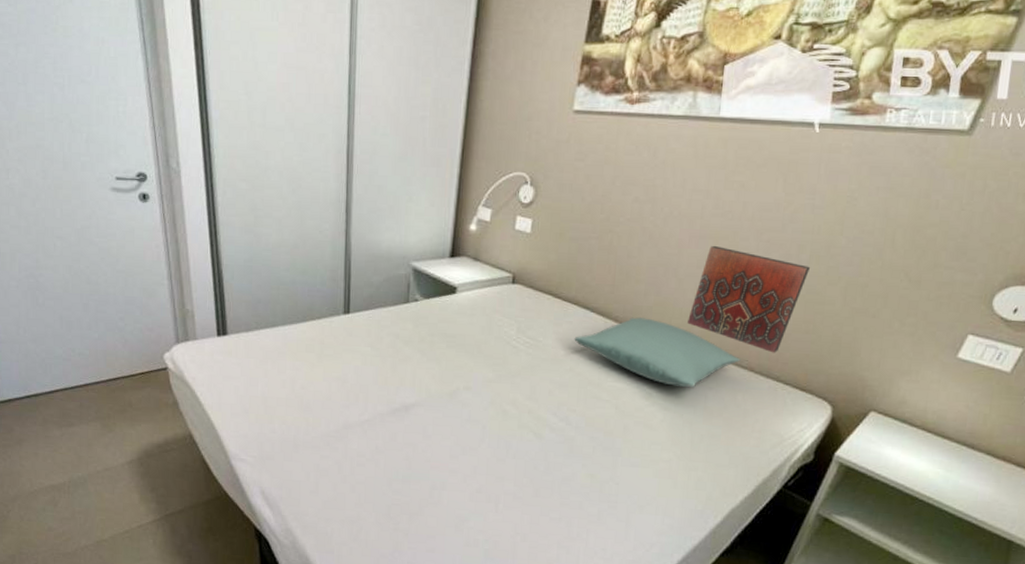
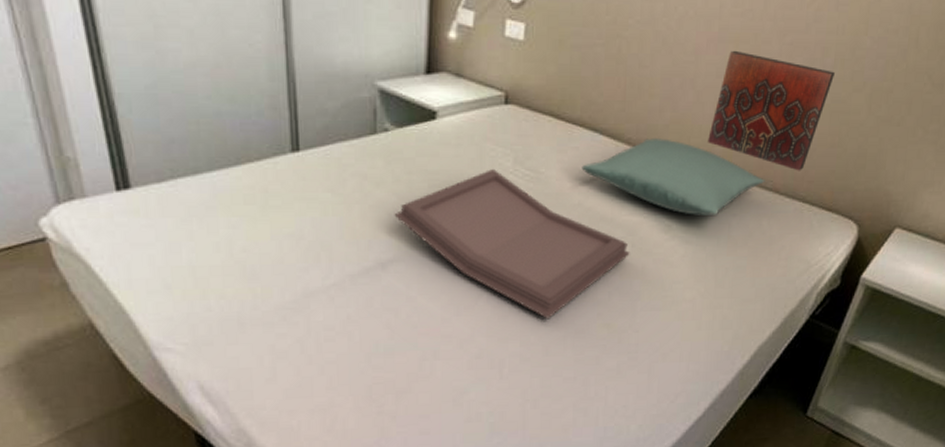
serving tray: none [418,336,614,466] -> present [394,169,630,320]

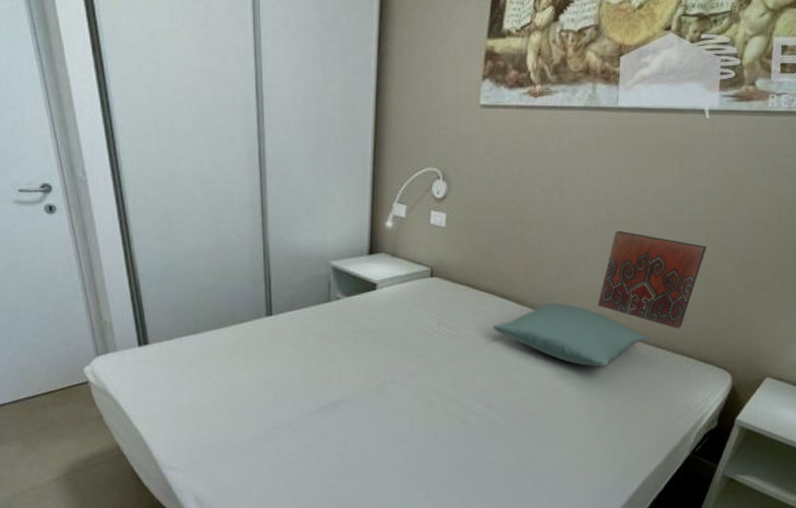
serving tray: present [394,169,630,320] -> none [343,329,534,451]

